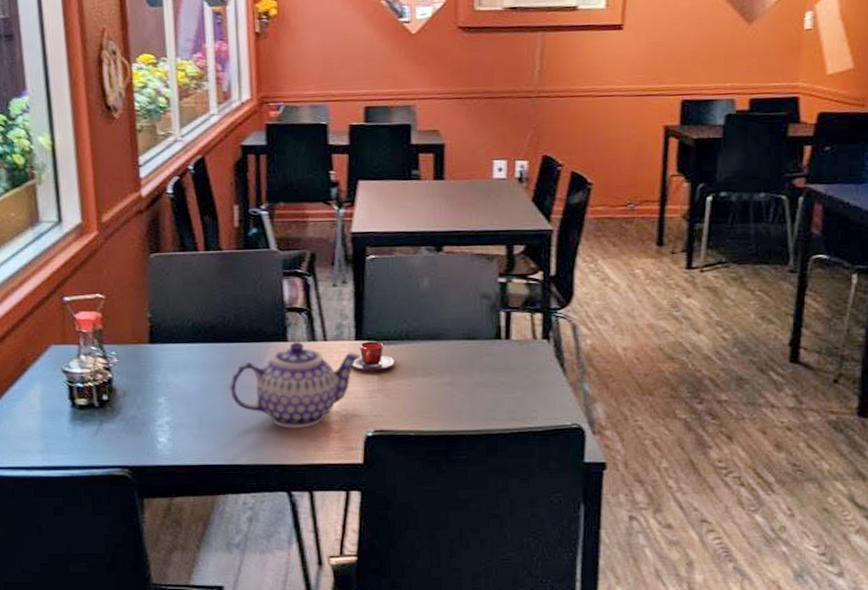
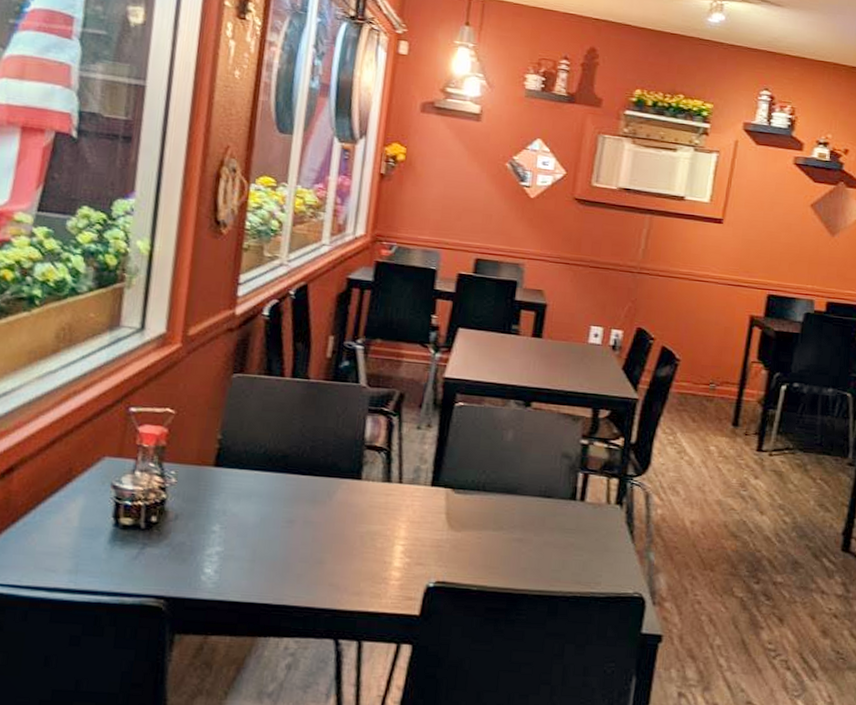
teapot: present [229,342,362,429] -> none [291,481,435,572]
teacup: present [352,341,395,372] -> none [423,488,468,520]

